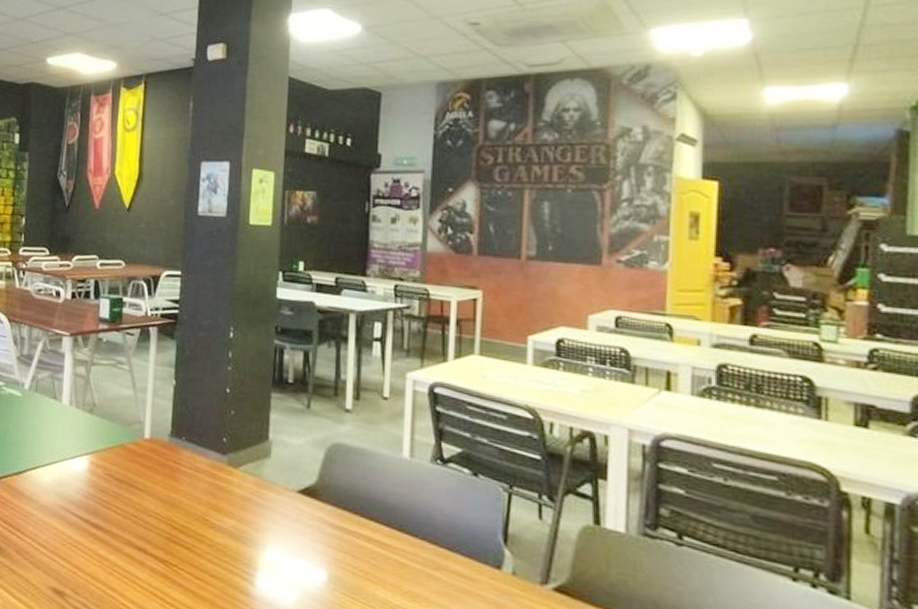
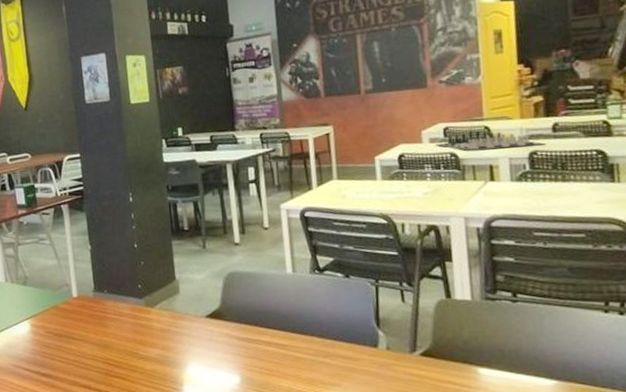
chessboard: none [603,324,741,360] -> present [435,130,547,152]

